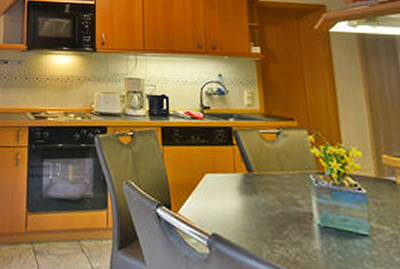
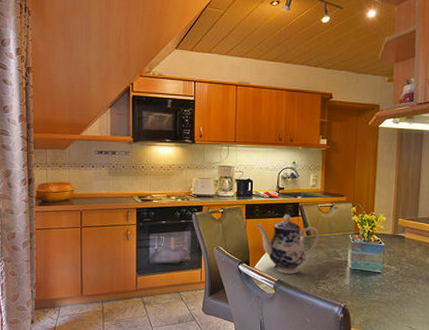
teapot: none [176,141,266,227] -> present [256,214,320,274]

